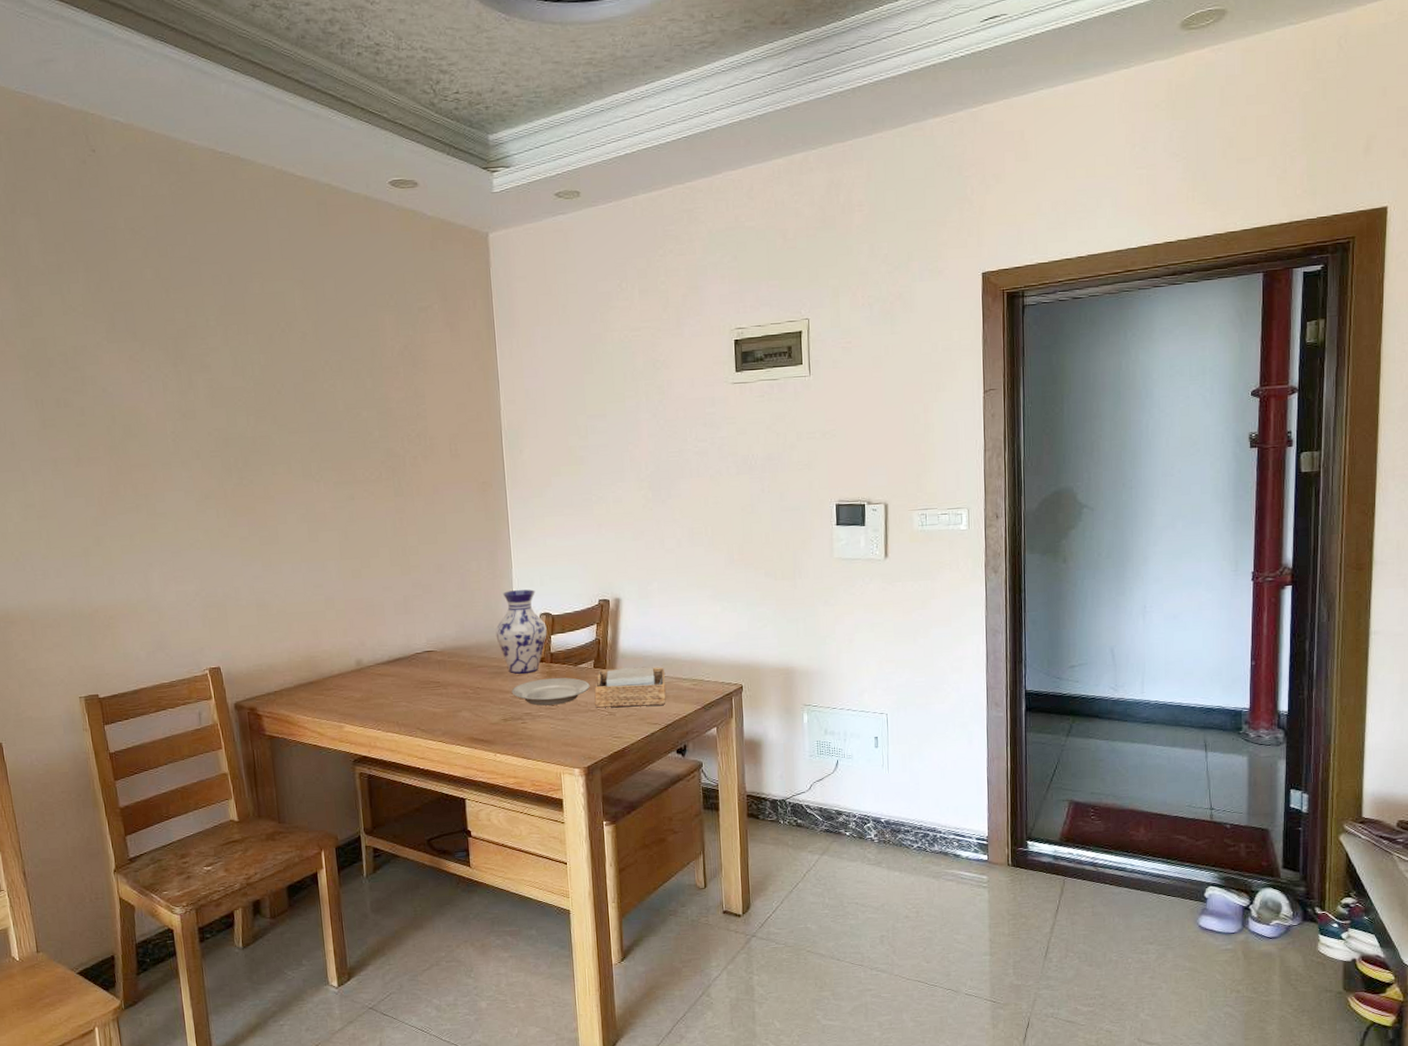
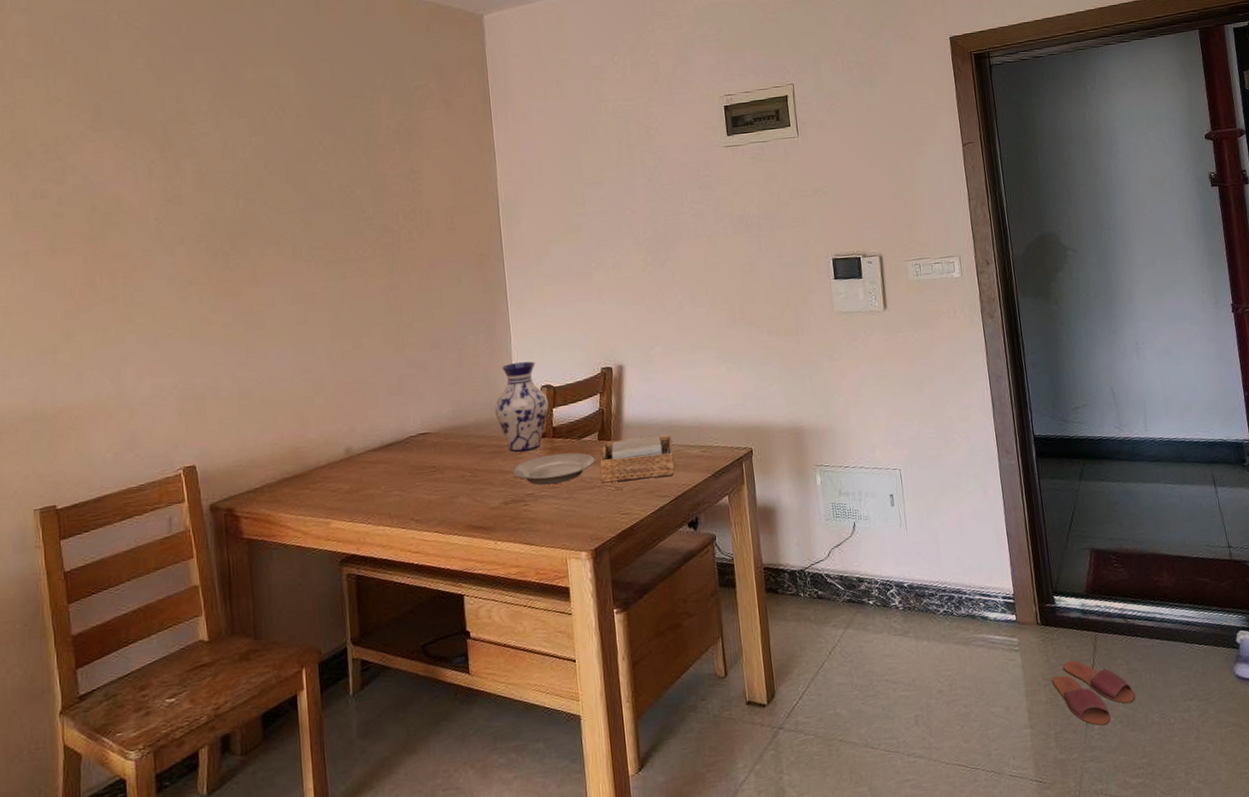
slippers: none [1016,899,1097,959] -> present [1052,660,1136,726]

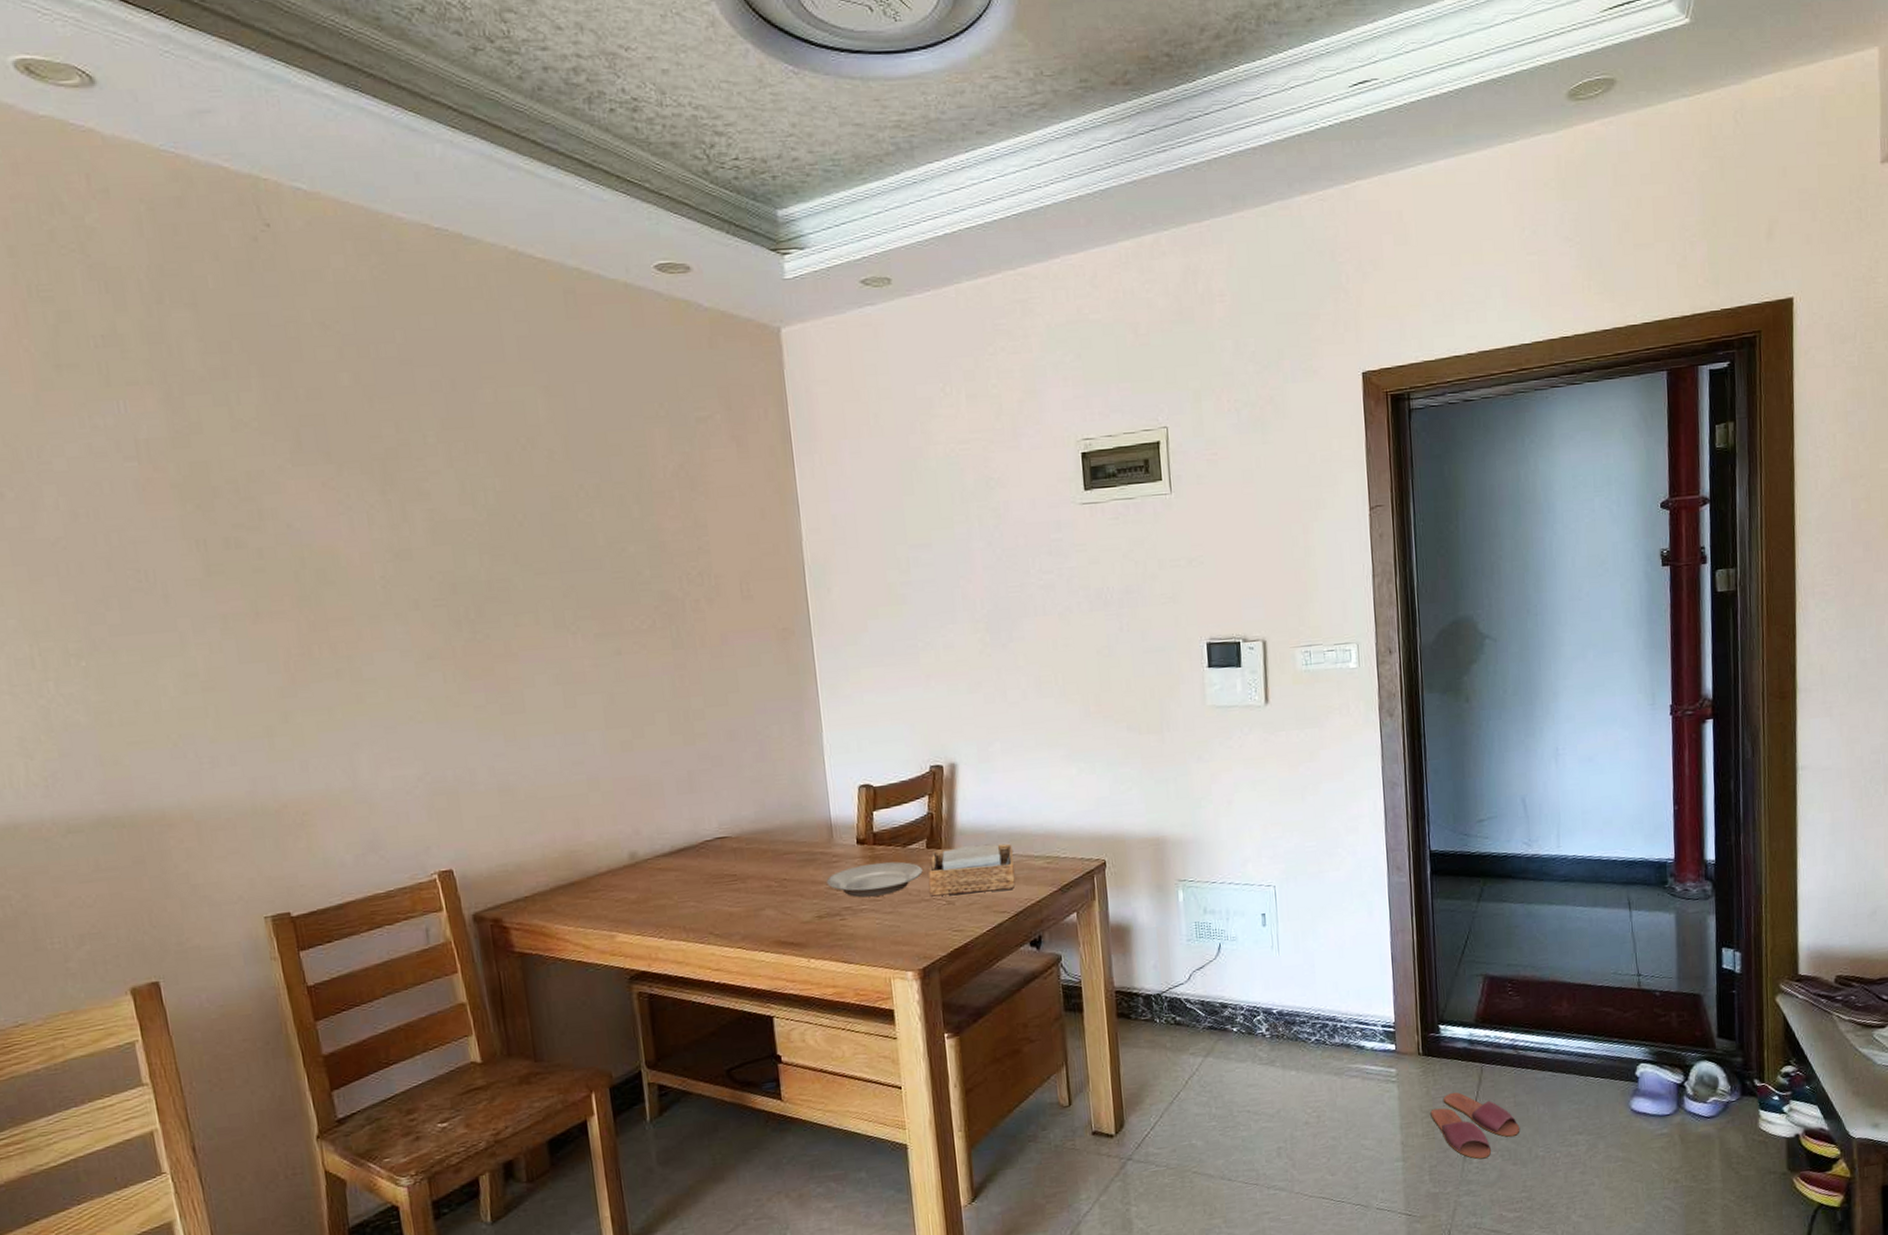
vase: present [494,361,549,452] -> none [804,757,868,861]

